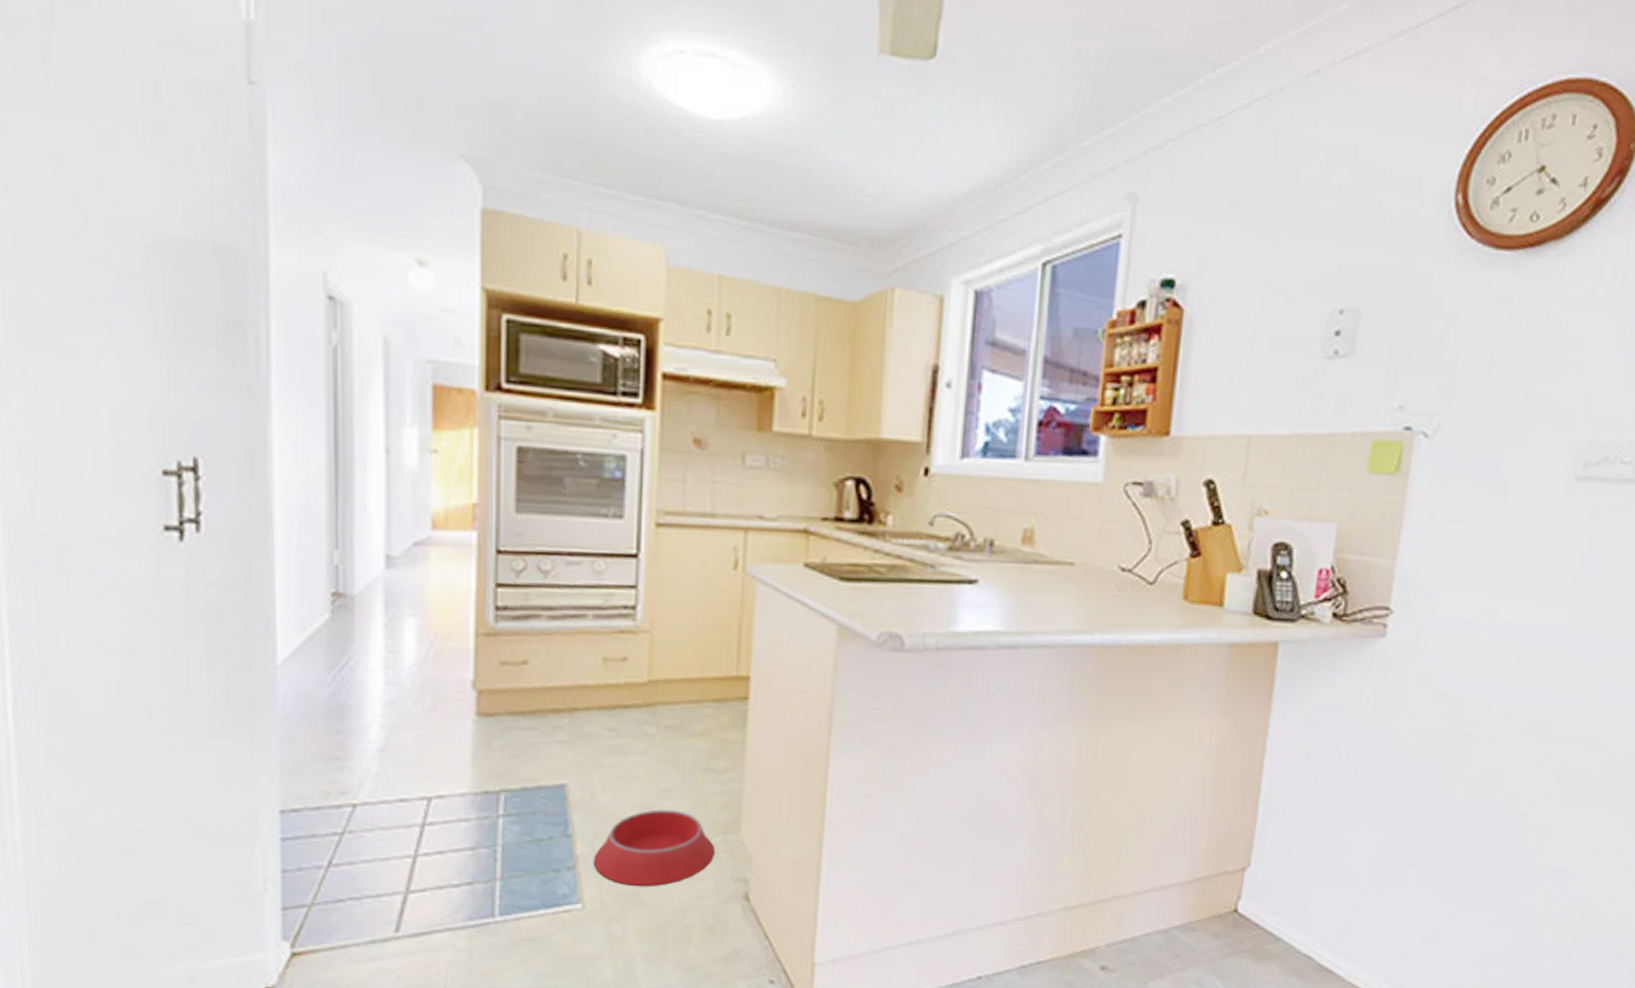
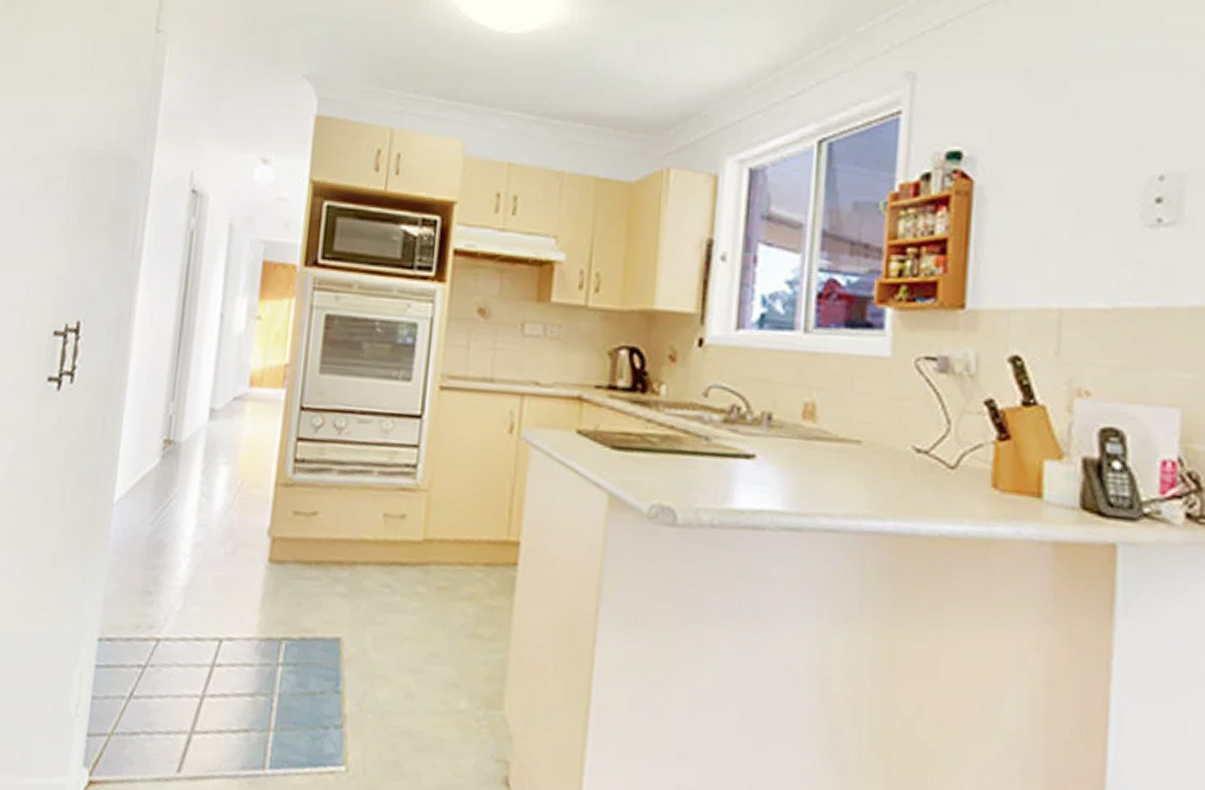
pet bowl: present [593,809,715,886] -> none [359,673,477,757]

